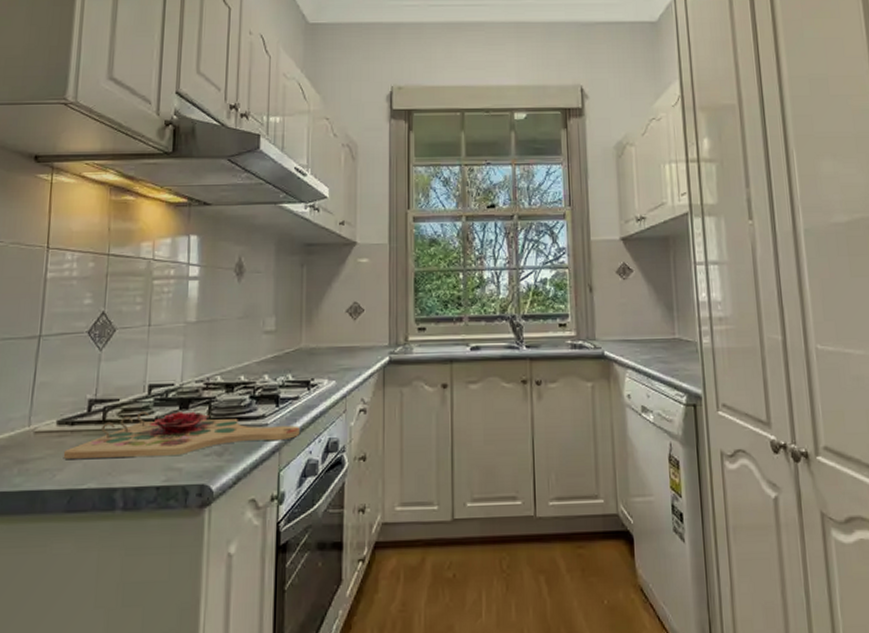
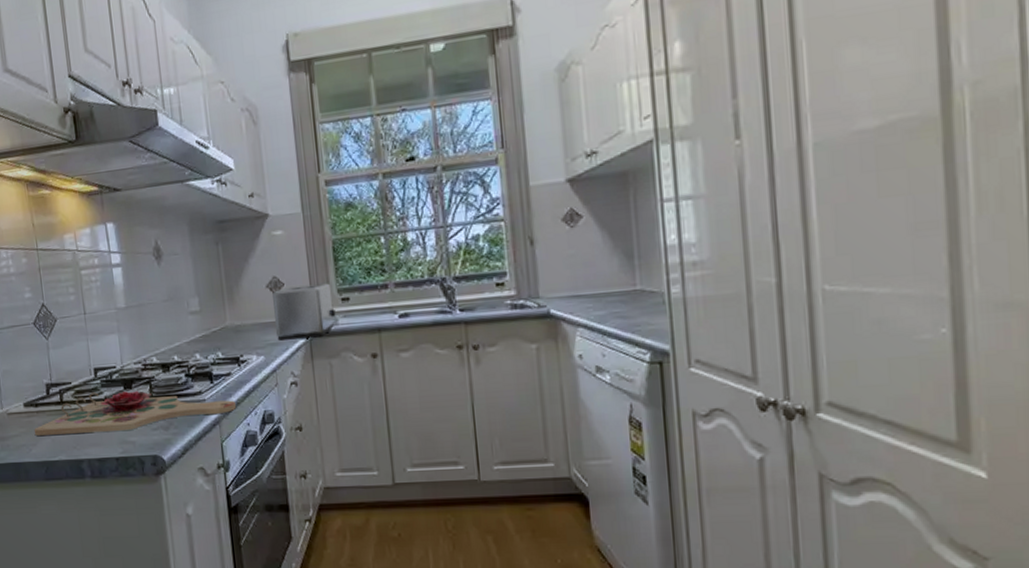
toaster: none [350,312,411,366] -> present [271,283,336,341]

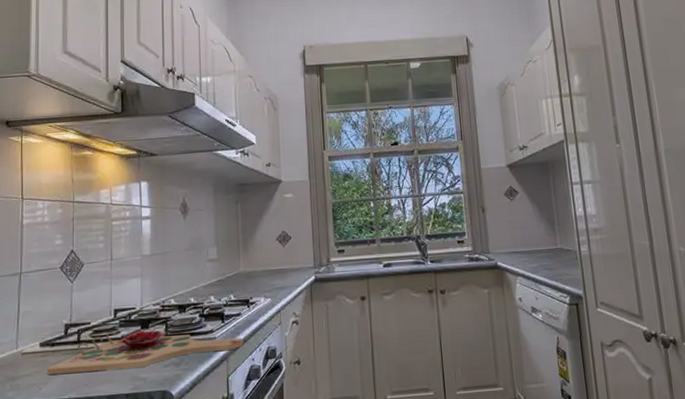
toaster: present [271,283,336,341] -> none [280,238,333,285]

